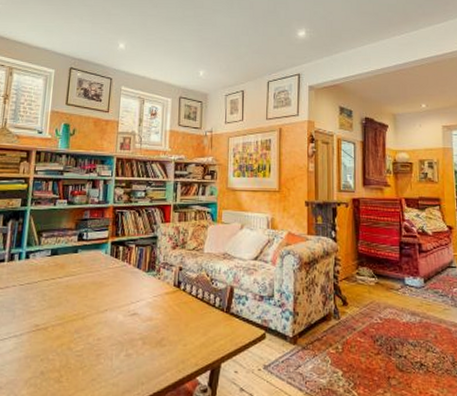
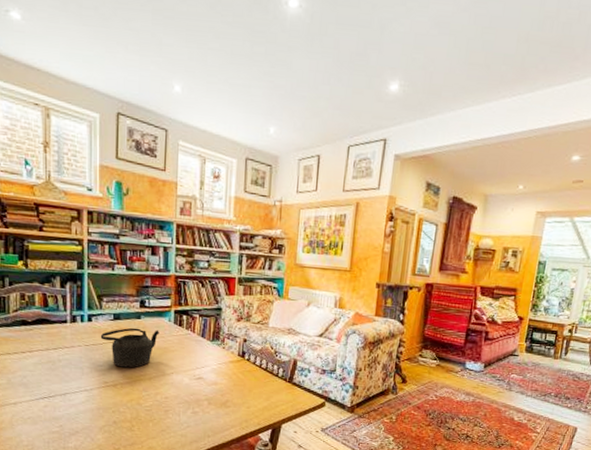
teapot: none [36,262,96,307] -> present [100,327,159,368]

